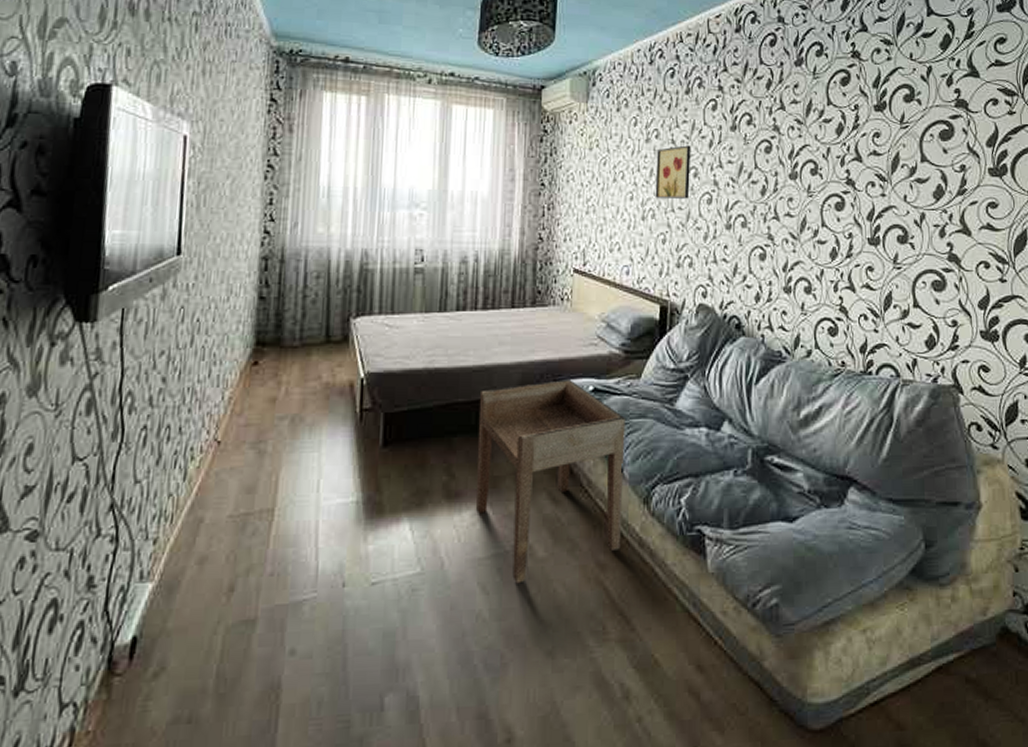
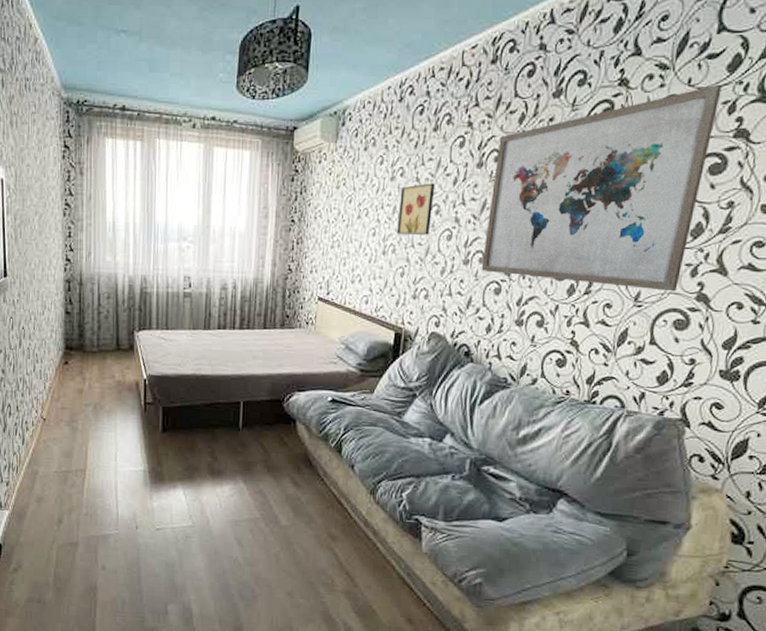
side table: present [475,378,625,584] -> none [233,389,358,542]
wall art: none [744,59,939,253] -> present [481,84,722,292]

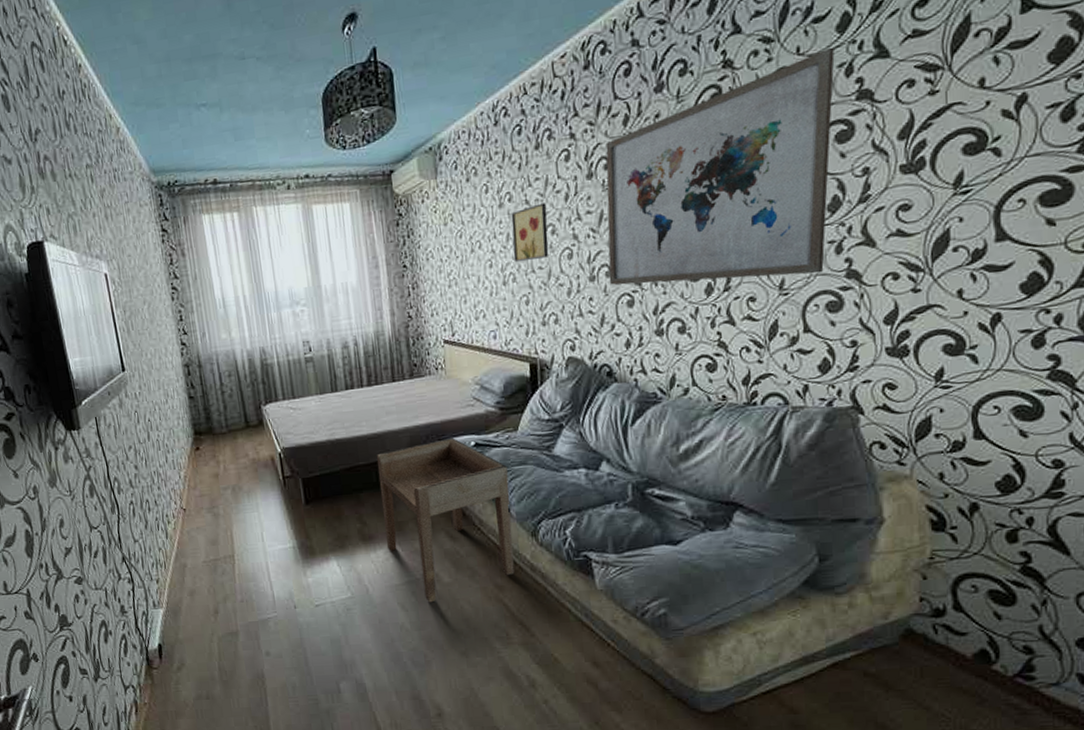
side table: none [233,389,358,542] -> present [377,437,515,603]

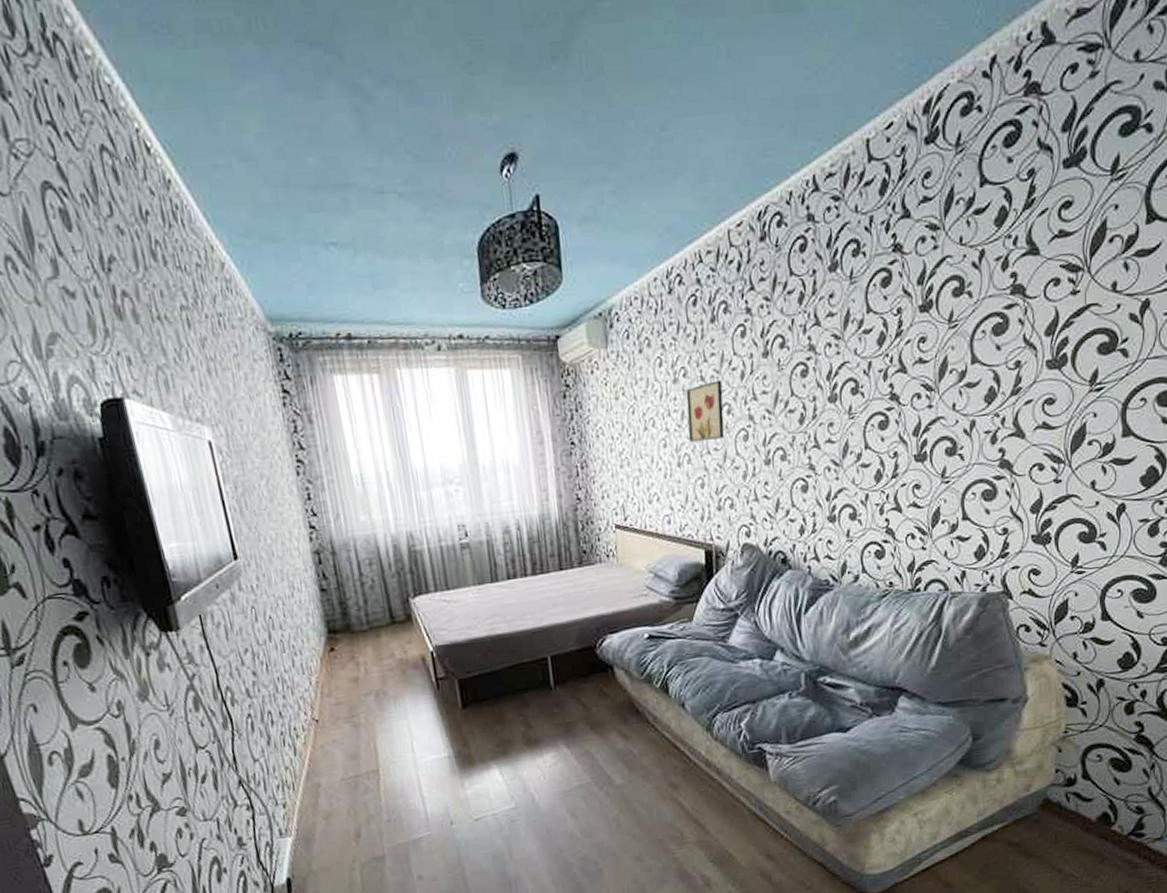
side table: present [377,437,515,603] -> none [543,629,690,808]
wall art: present [605,47,835,285] -> none [781,240,993,470]

